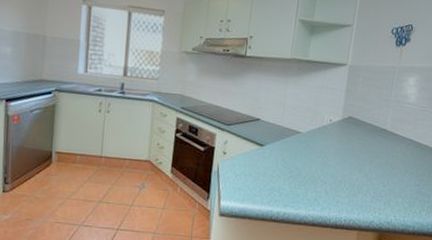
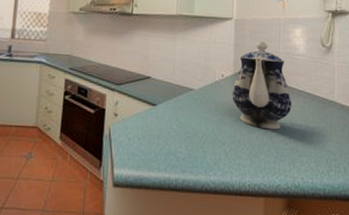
teapot: none [338,88,396,173] -> present [232,41,292,130]

